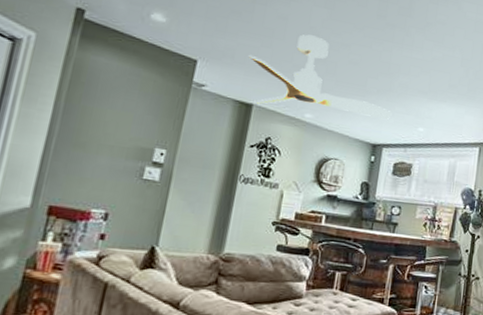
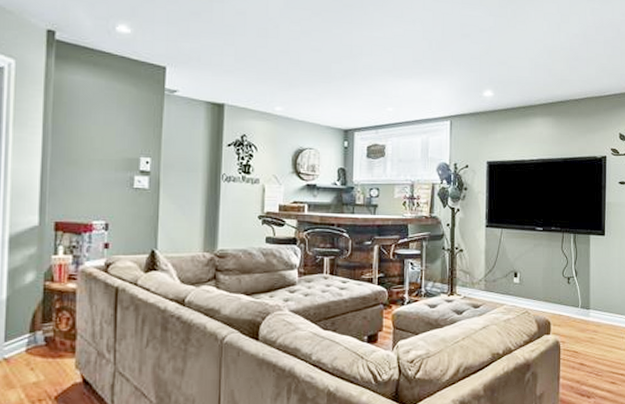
ceiling fan: present [248,34,392,120] -> none [213,27,359,104]

